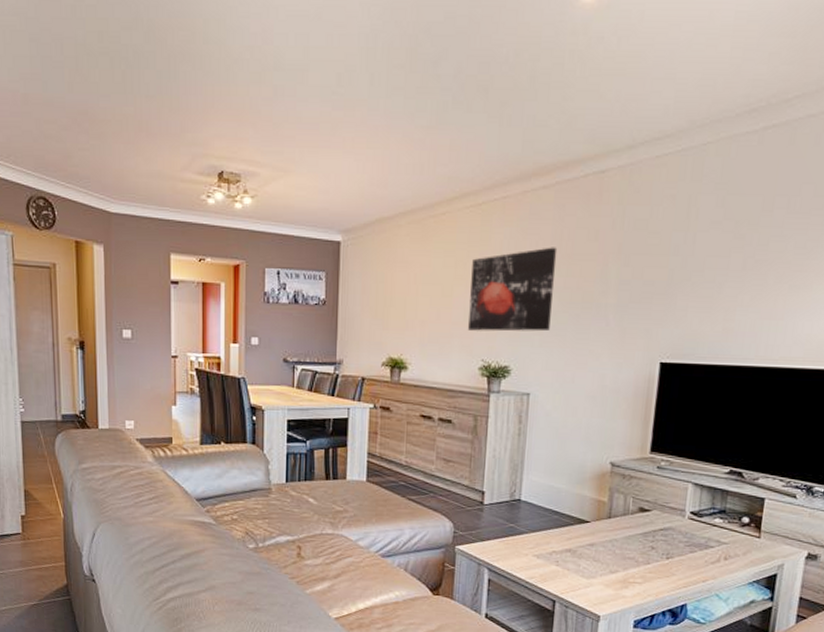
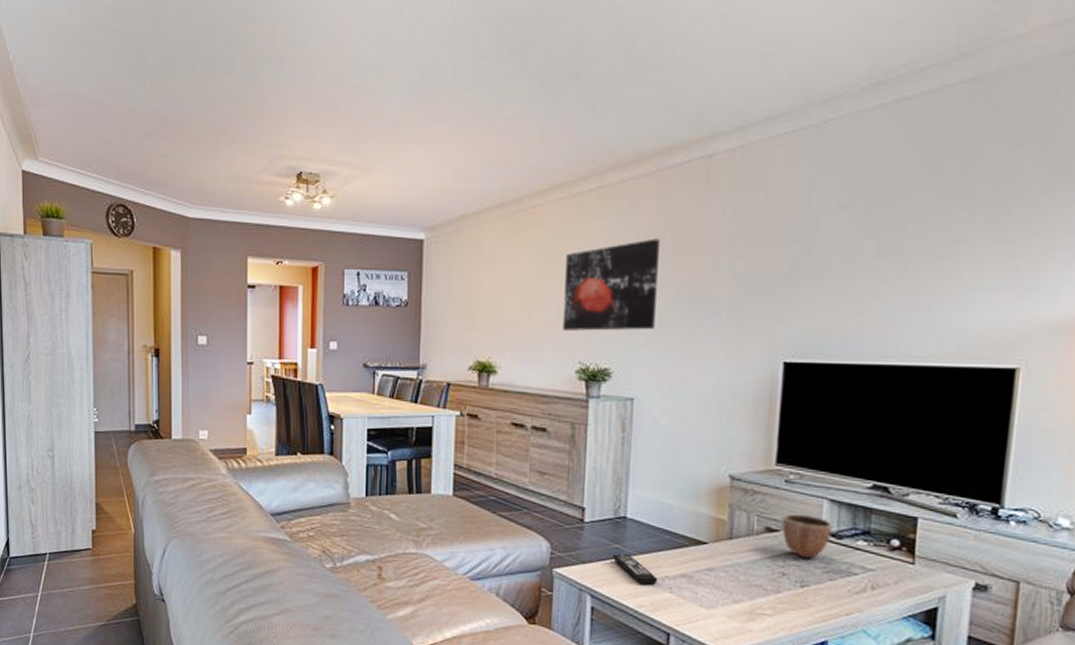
remote control: none [508,532,547,560] -> present [613,554,658,586]
decorative bowl: none [653,495,695,535] -> present [782,513,832,560]

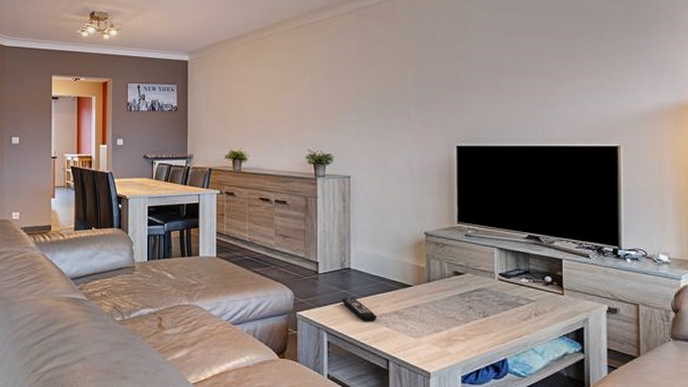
wall art: present [562,238,661,331] -> none [294,58,363,126]
decorative bowl: present [782,513,832,560] -> none [465,260,502,295]

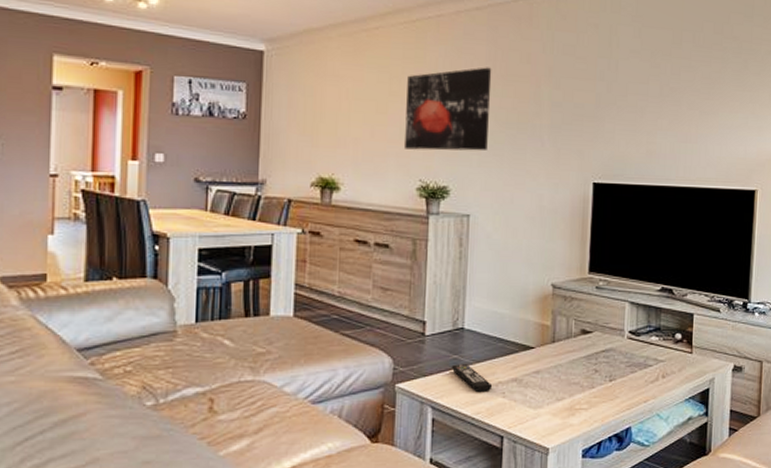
wall art: none [294,58,363,126] -> present [403,67,492,151]

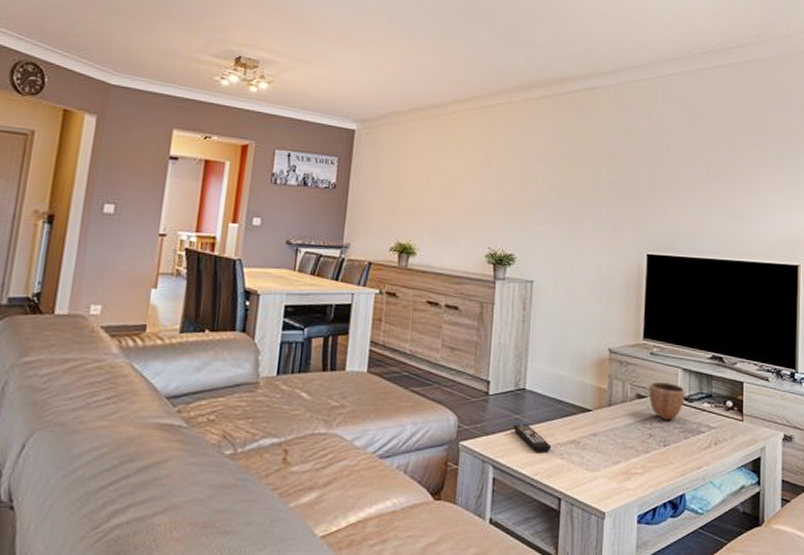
wall art: present [403,67,492,151] -> none [475,148,556,223]
decorative bowl: none [594,316,632,356] -> present [648,381,685,421]

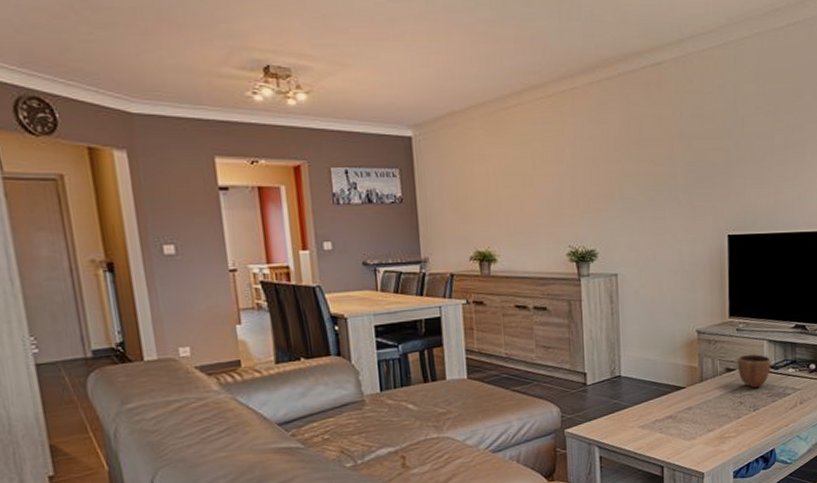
remote control: present [513,424,552,453] -> none [613,407,651,431]

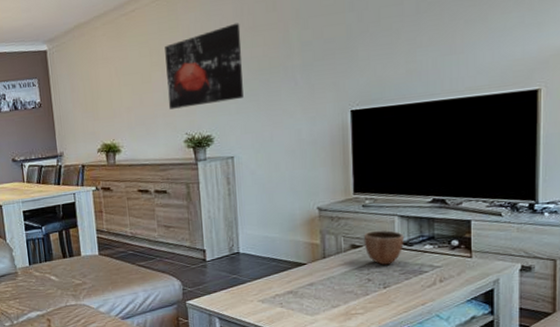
wall art: none [549,134,629,219] -> present [165,23,243,109]

